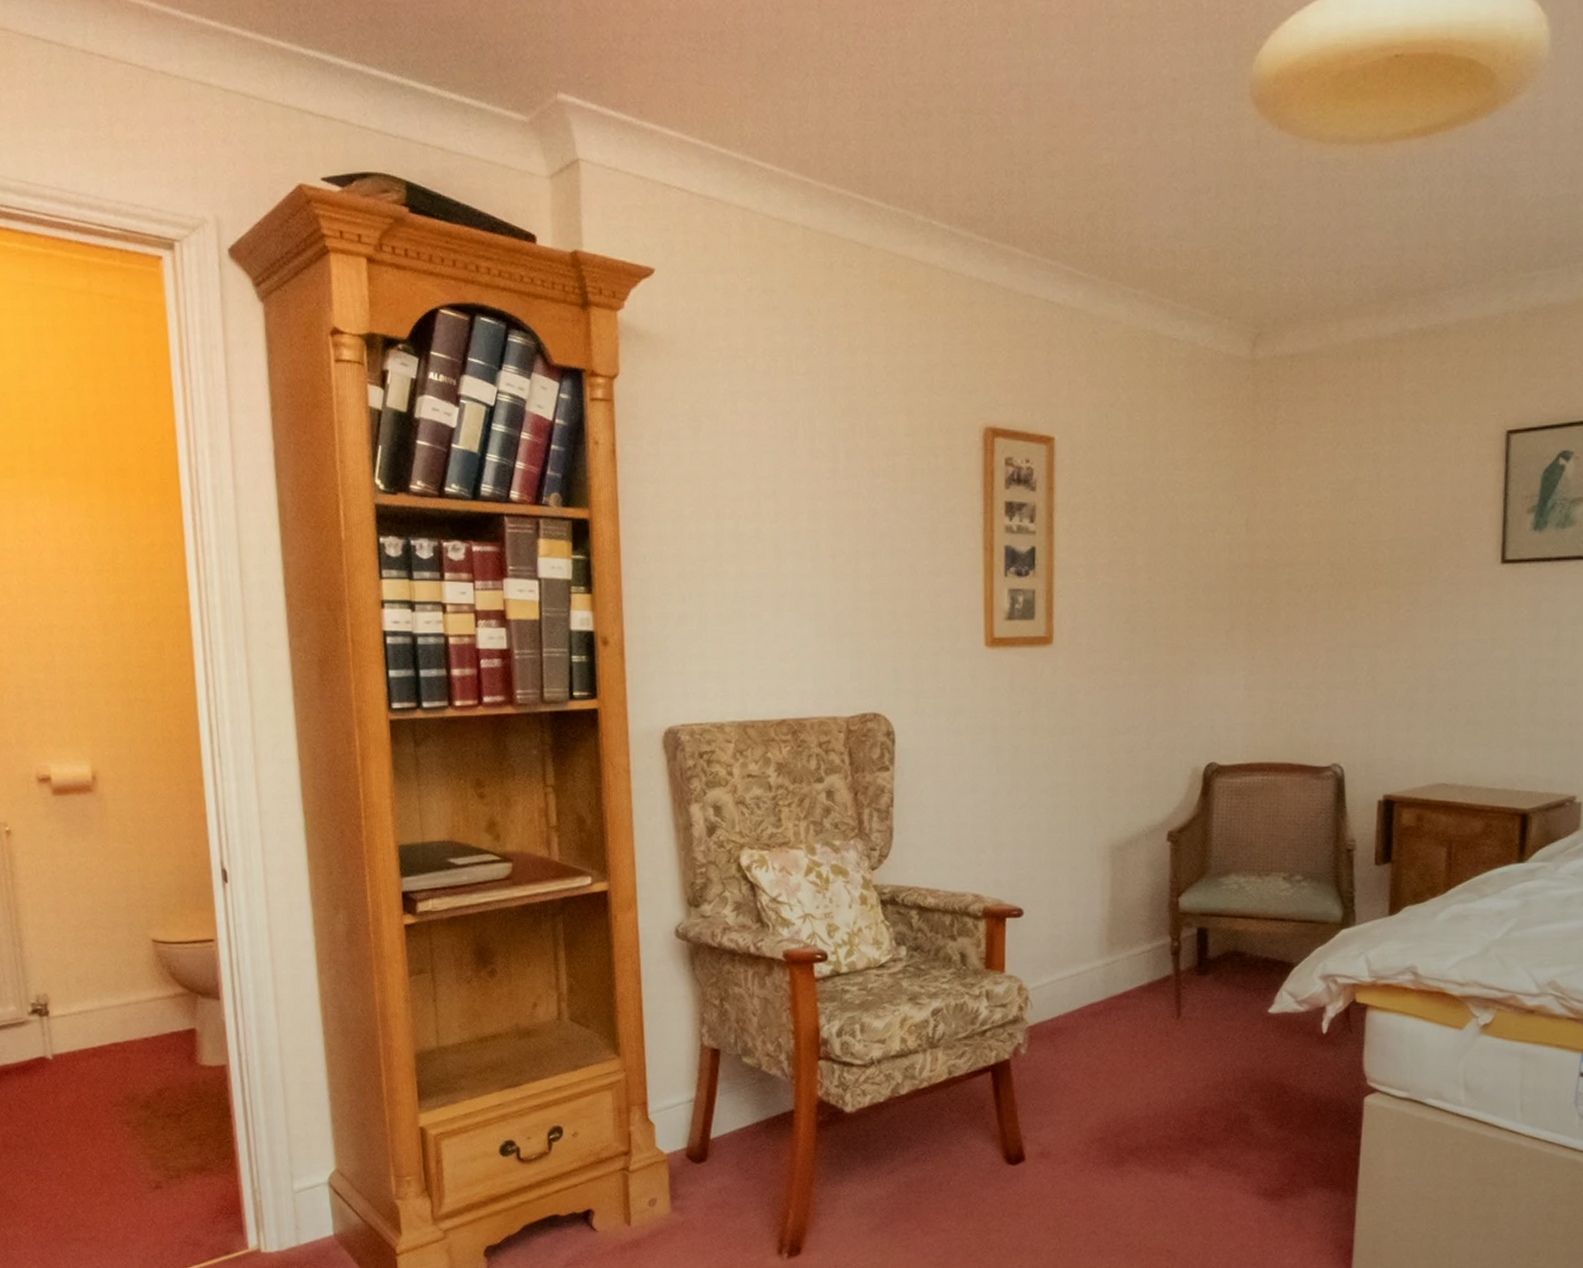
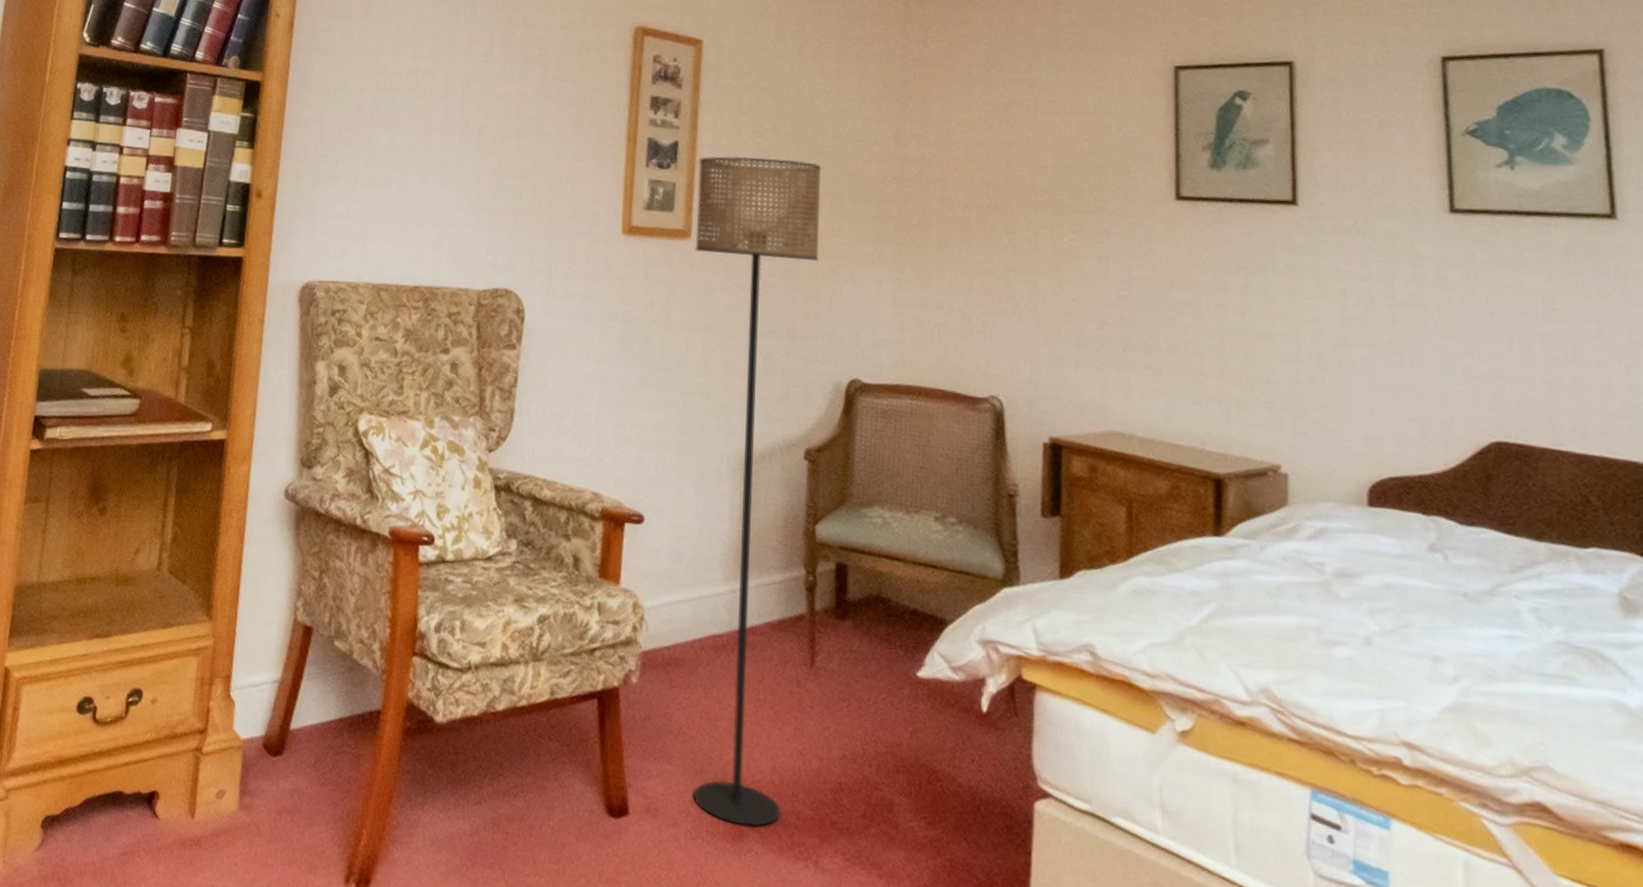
floor lamp: none [1057,556,1177,1154] -> present [693,156,822,827]

